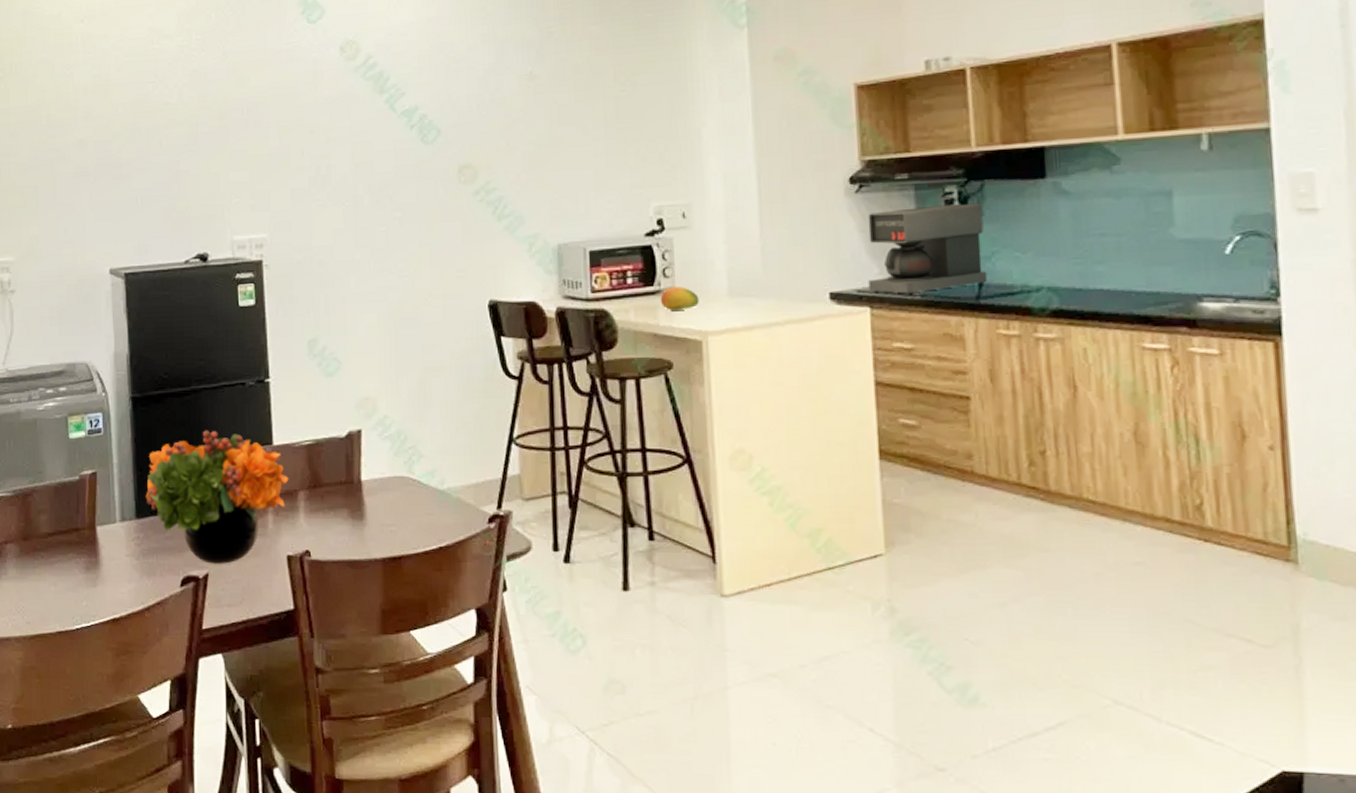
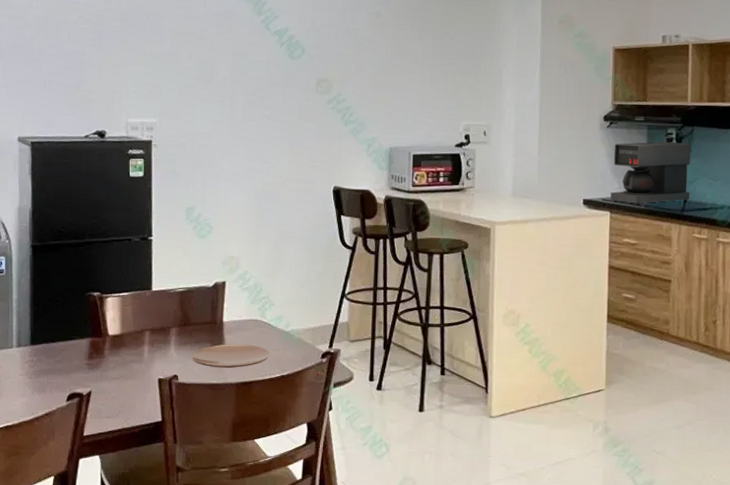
flower arrangement: present [145,430,289,564] -> none [40,275,164,384]
plate: none [326,509,423,539] -> present [192,344,271,368]
fruit: present [660,285,699,310] -> none [463,186,491,205]

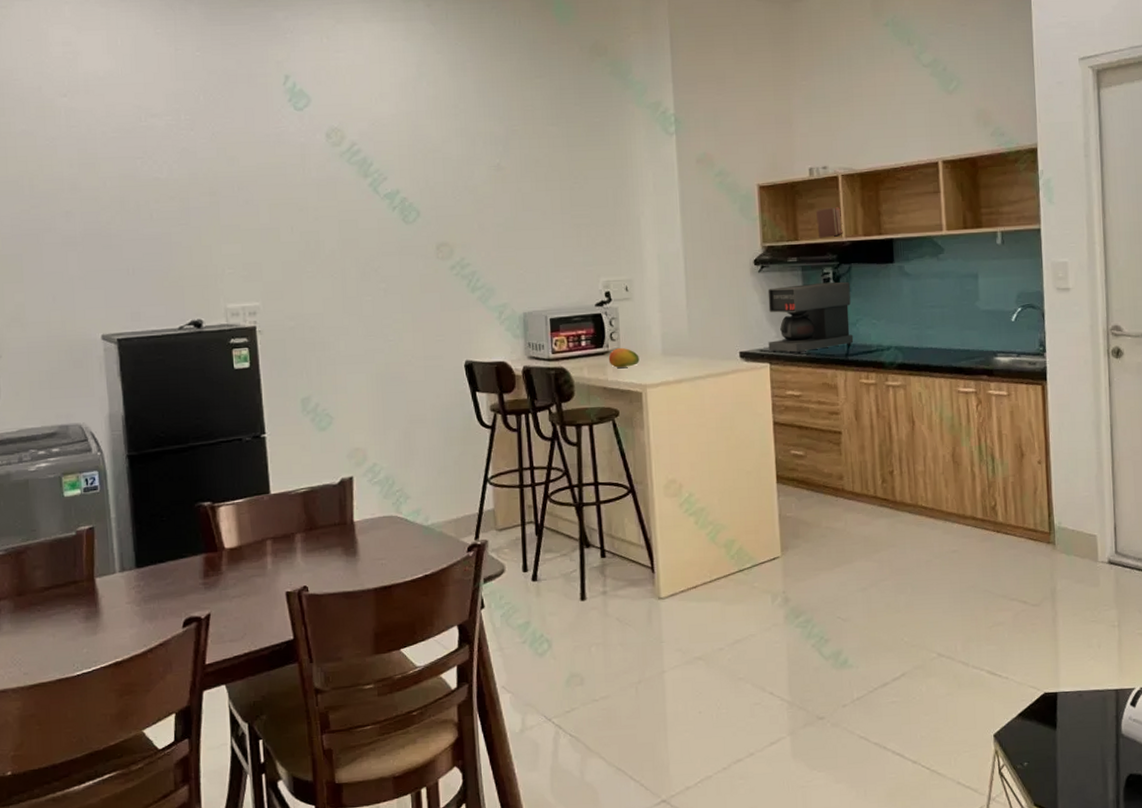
plate: present [192,344,271,368] -> none [321,544,411,574]
fruit: none [463,186,491,205] -> present [608,347,640,368]
books: none [665,73,690,101] -> present [816,207,844,239]

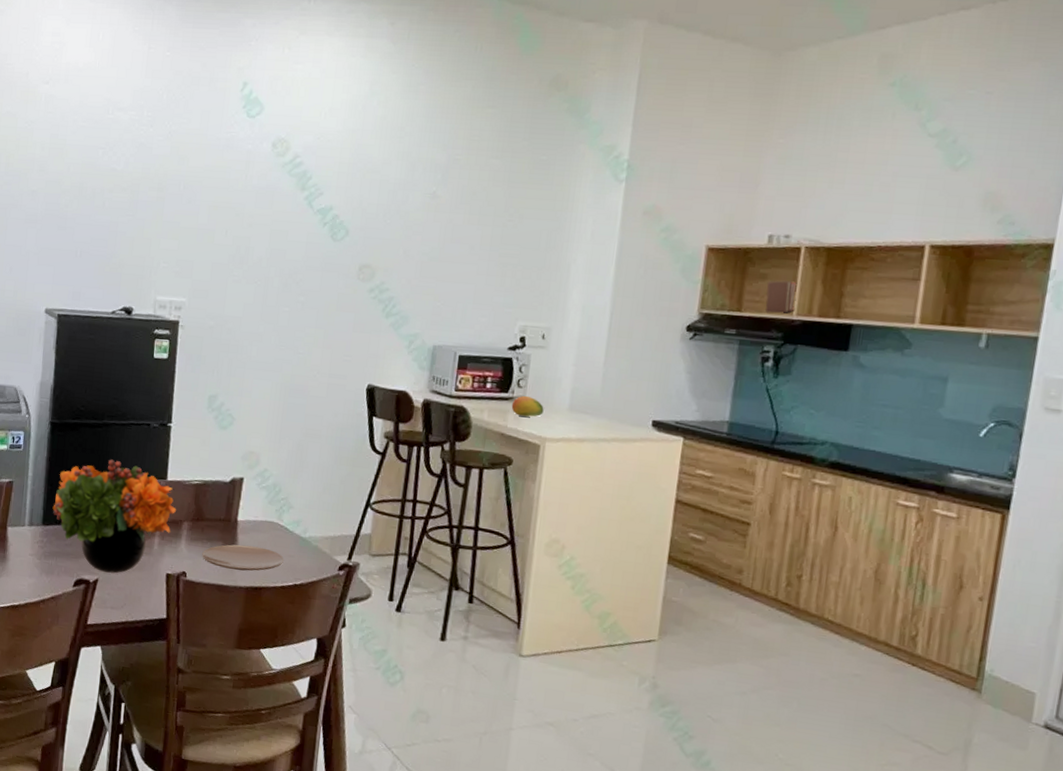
flower arrangement: none [145,483,286,605] -> present [52,459,177,574]
plate: none [321,544,411,574] -> present [202,544,285,571]
coffee maker: present [768,282,854,355] -> none [685,358,791,434]

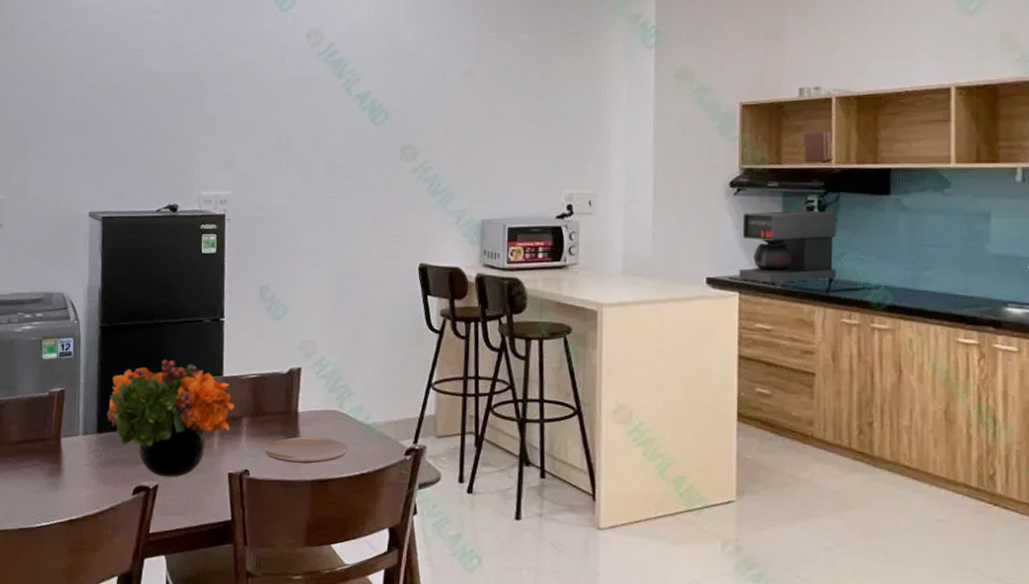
fruit: present [511,395,544,417] -> none [565,262,598,284]
coffee maker: none [685,358,791,434] -> present [739,210,837,286]

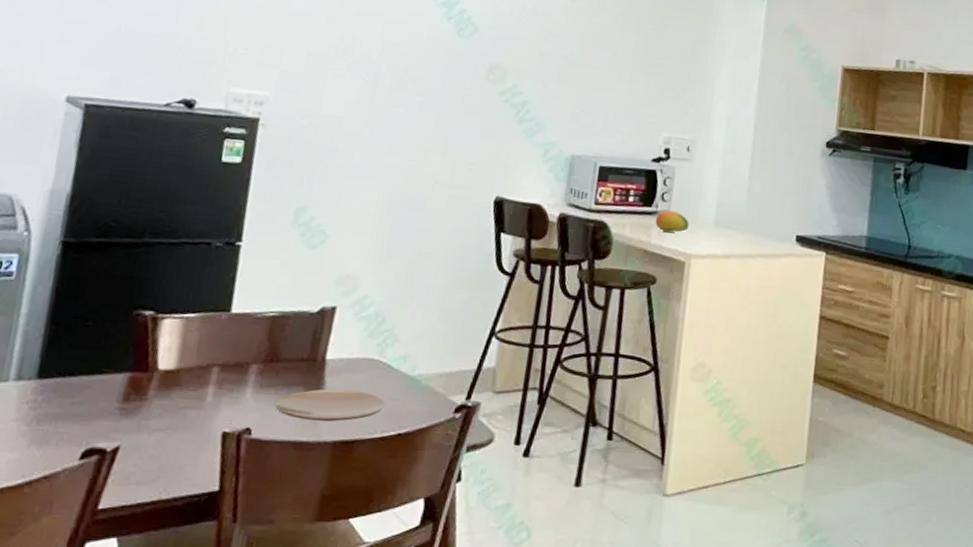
flower arrangement: present [107,359,235,477] -> none [55,288,243,437]
fruit: none [565,262,598,284] -> present [655,209,689,233]
coffee maker: present [739,210,837,286] -> none [827,174,920,248]
books: present [804,131,835,164] -> none [895,102,922,133]

